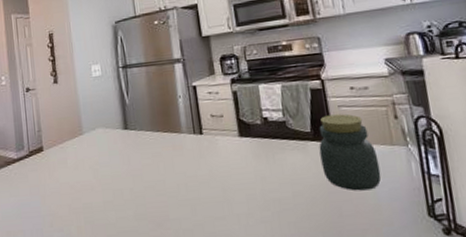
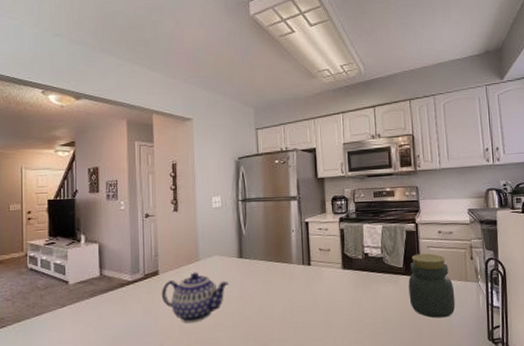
teapot: none [47,146,116,202] -> present [161,272,229,323]

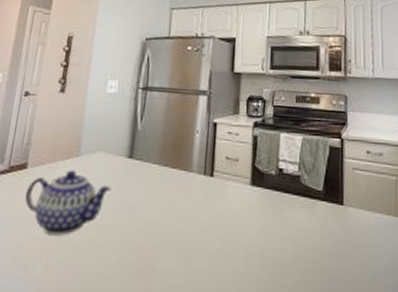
jar: present [408,253,456,318] -> none [327,176,381,261]

